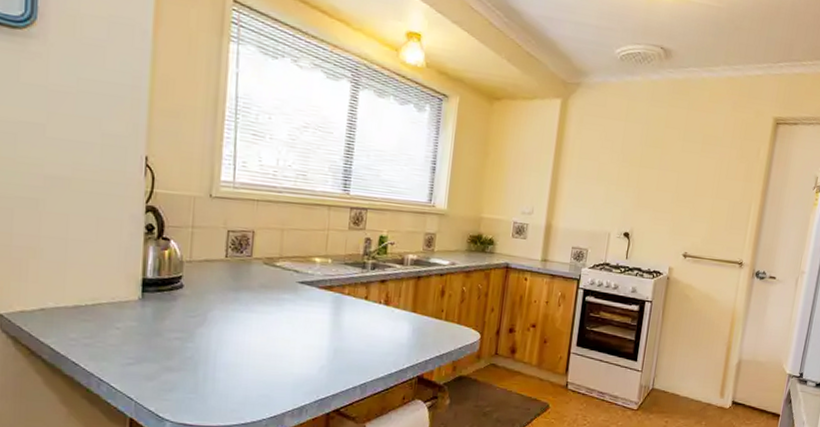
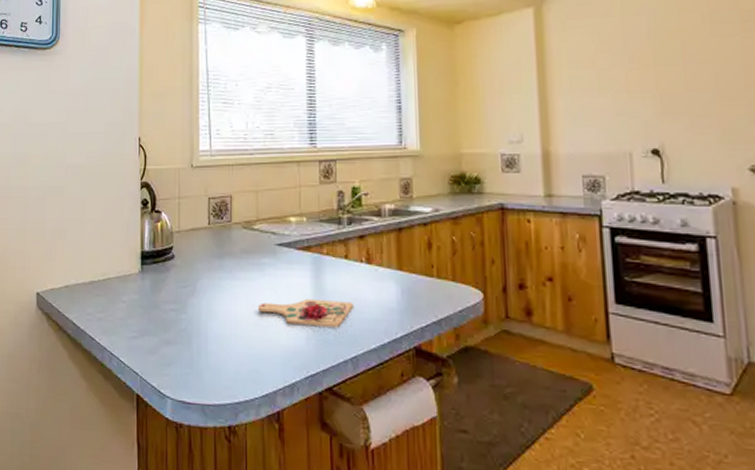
cutting board: none [272,332,368,359] -> present [257,298,353,328]

